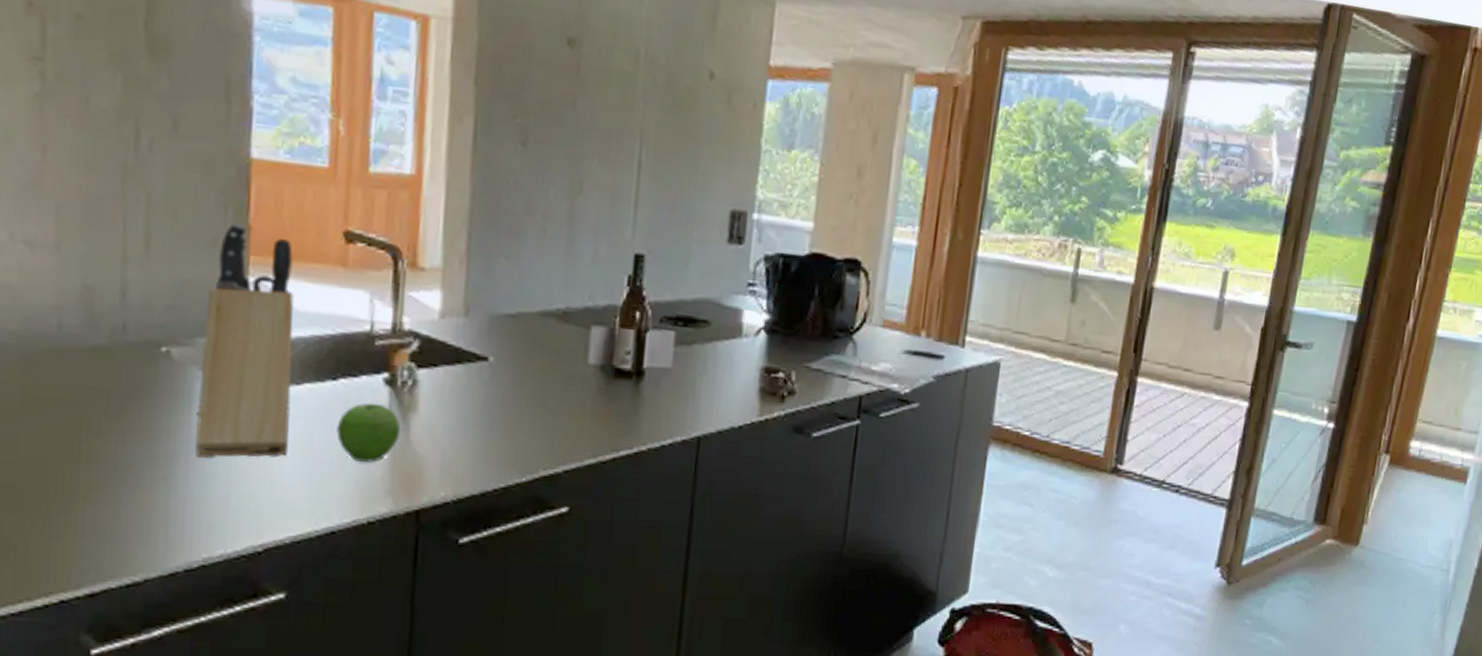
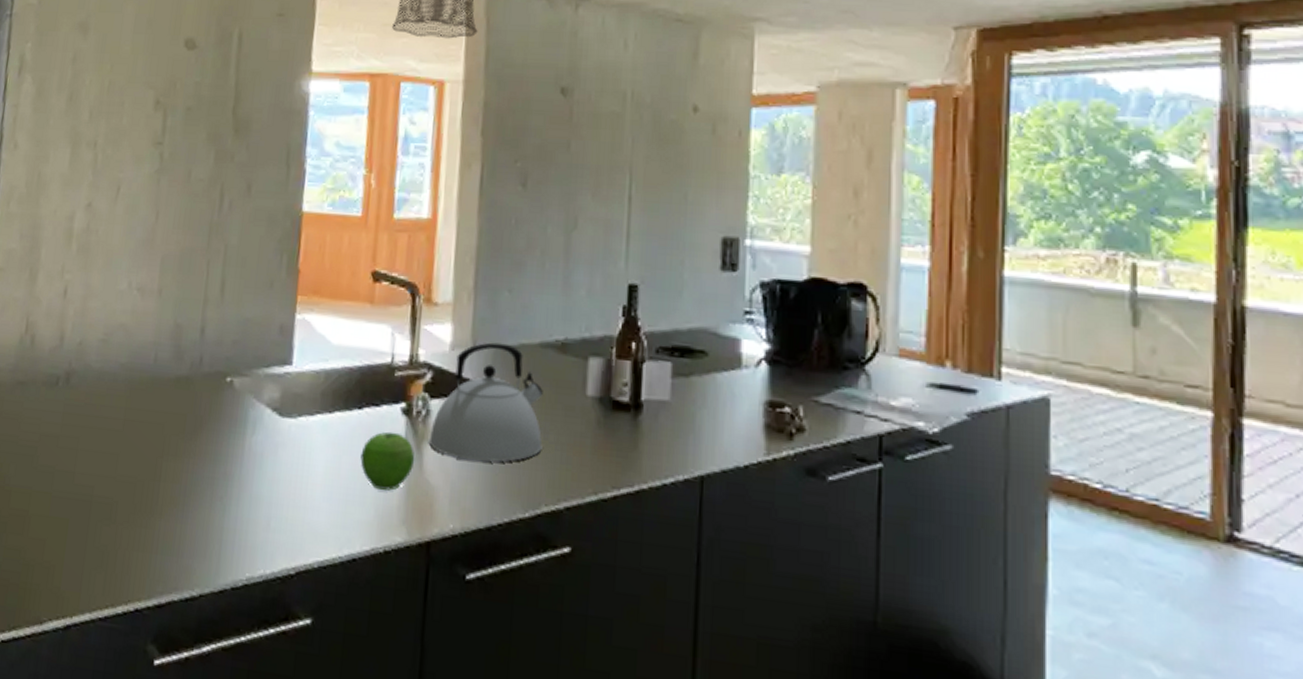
knife block: present [195,223,294,458] -> none [246,267,332,482]
kettle: none [415,310,543,431] -> present [428,342,543,462]

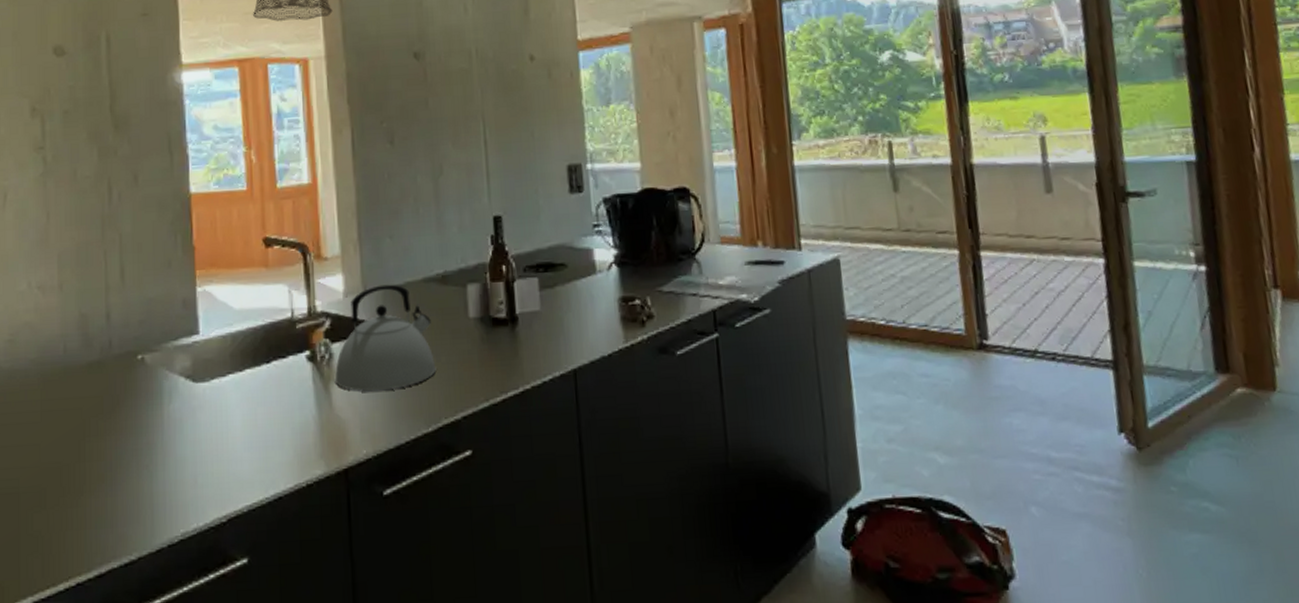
fruit: present [360,431,415,491] -> none [274,378,325,432]

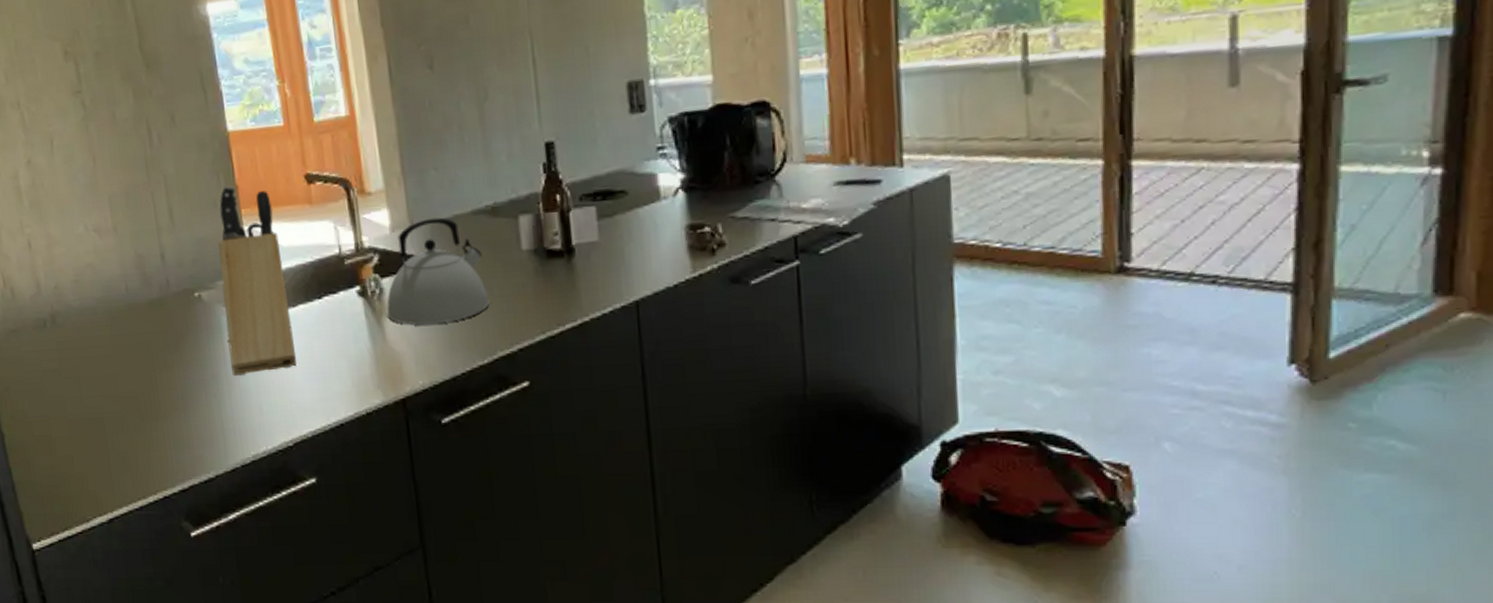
knife block: none [167,246,238,445] -> present [217,185,296,376]

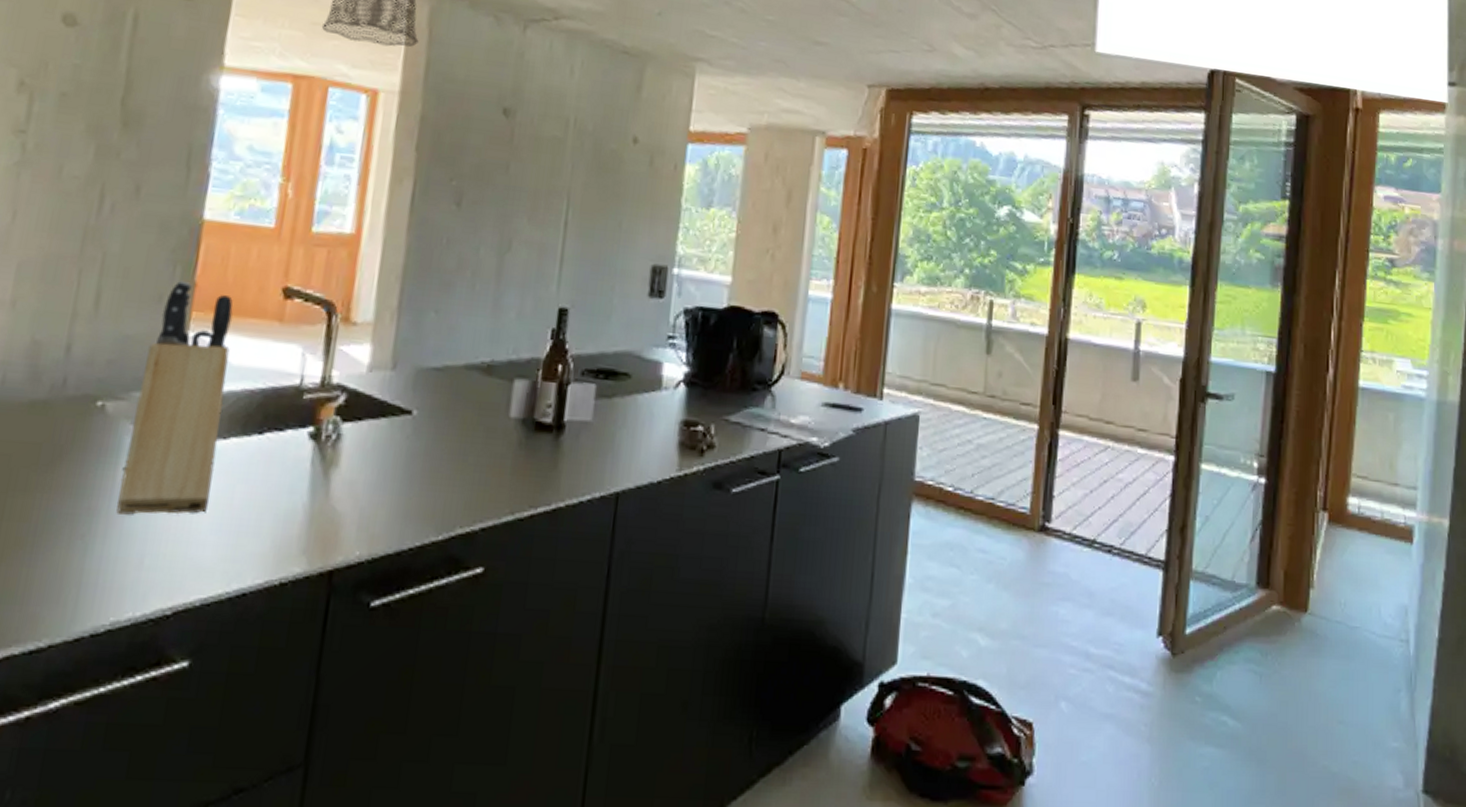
kettle: present [386,217,490,325] -> none [337,364,465,486]

